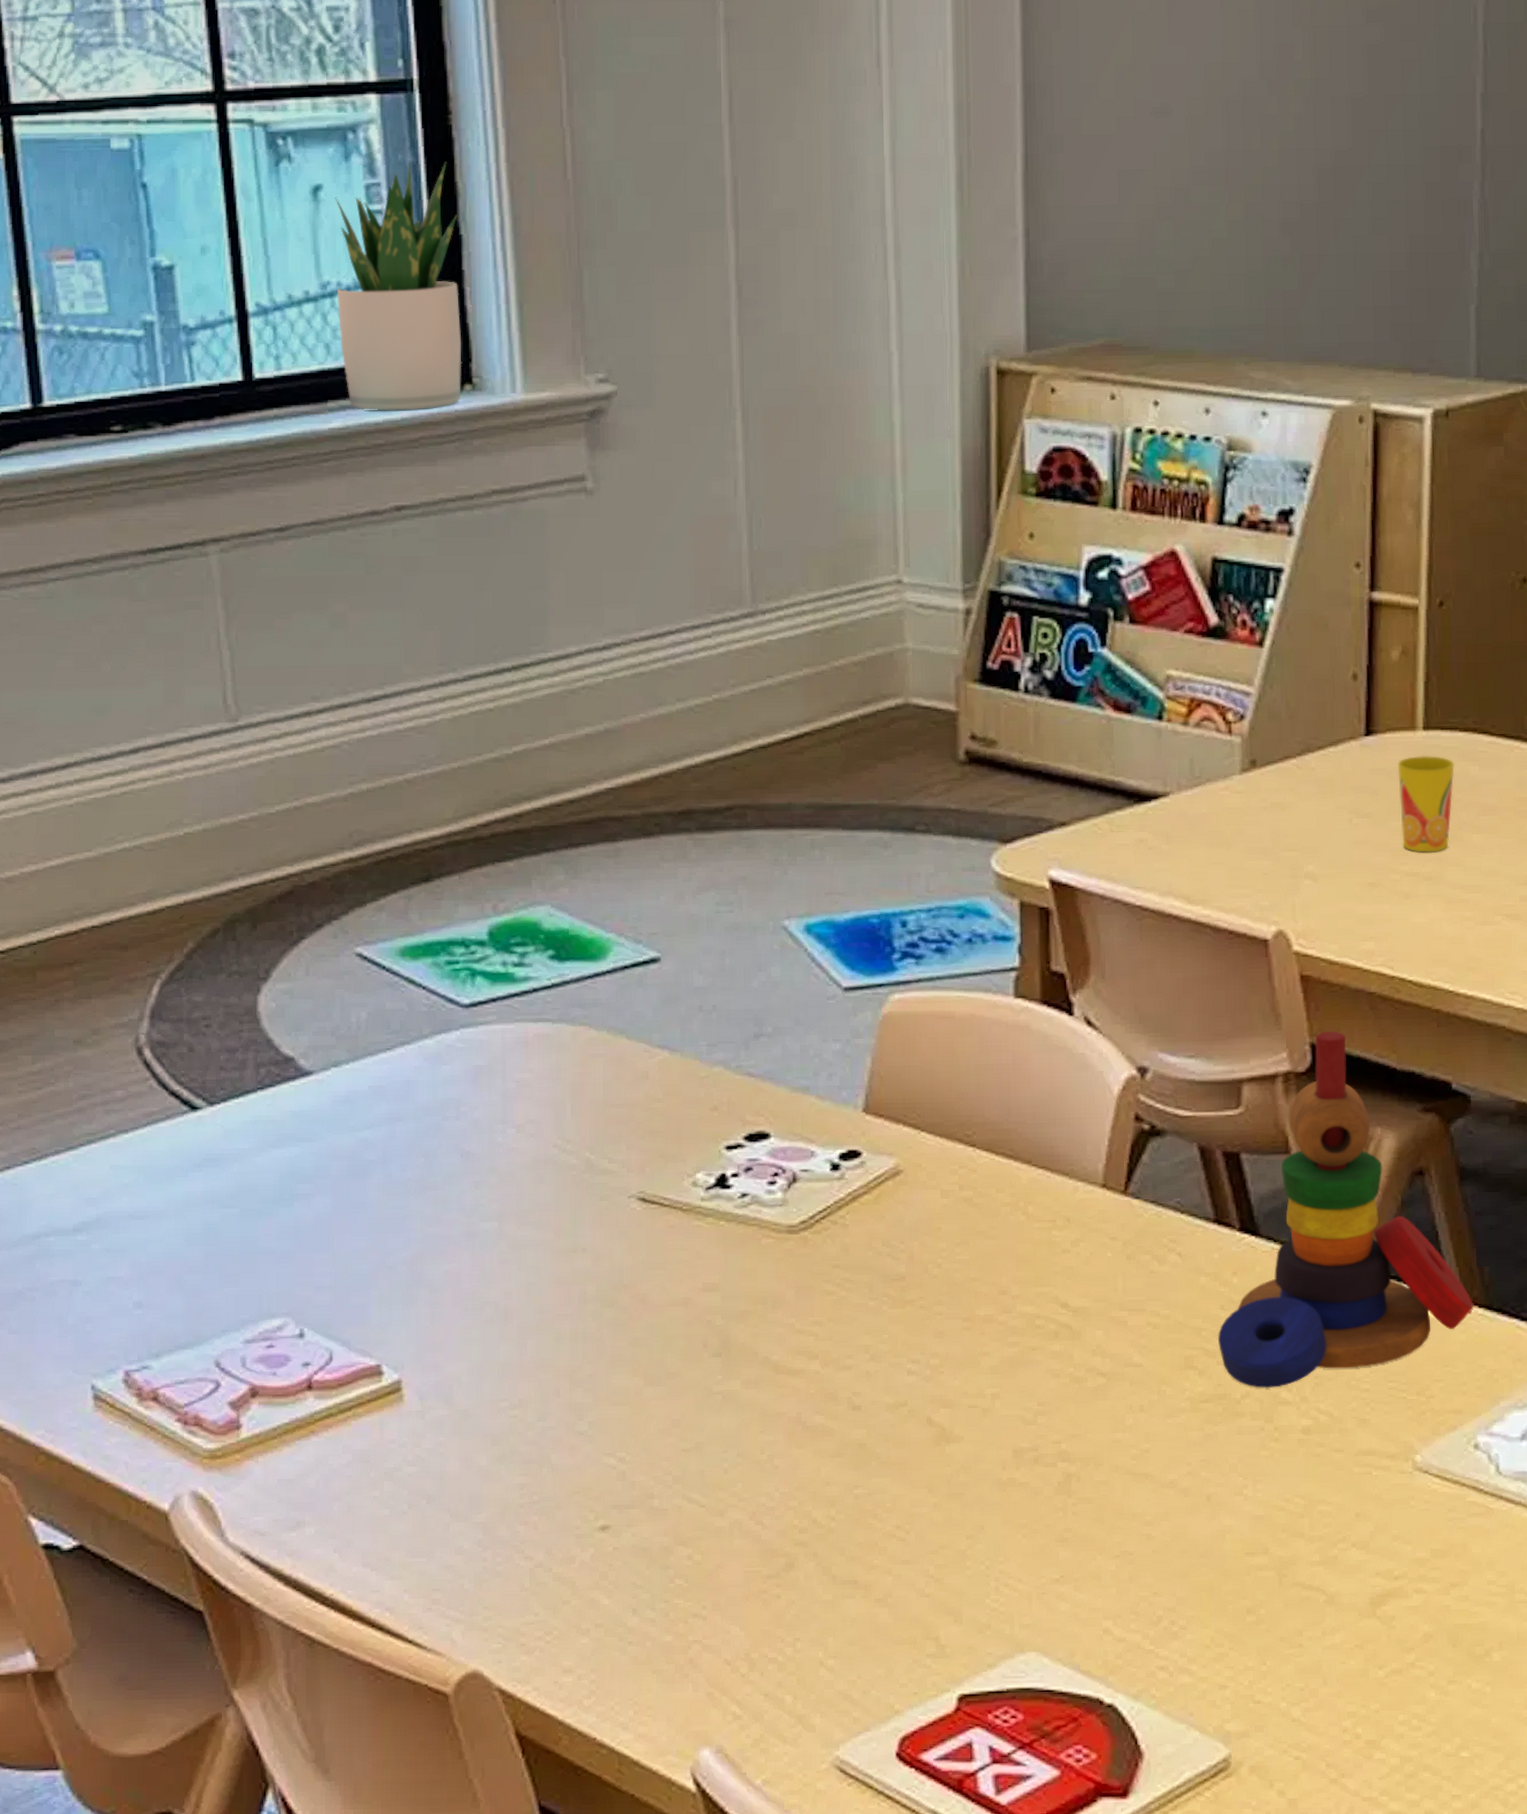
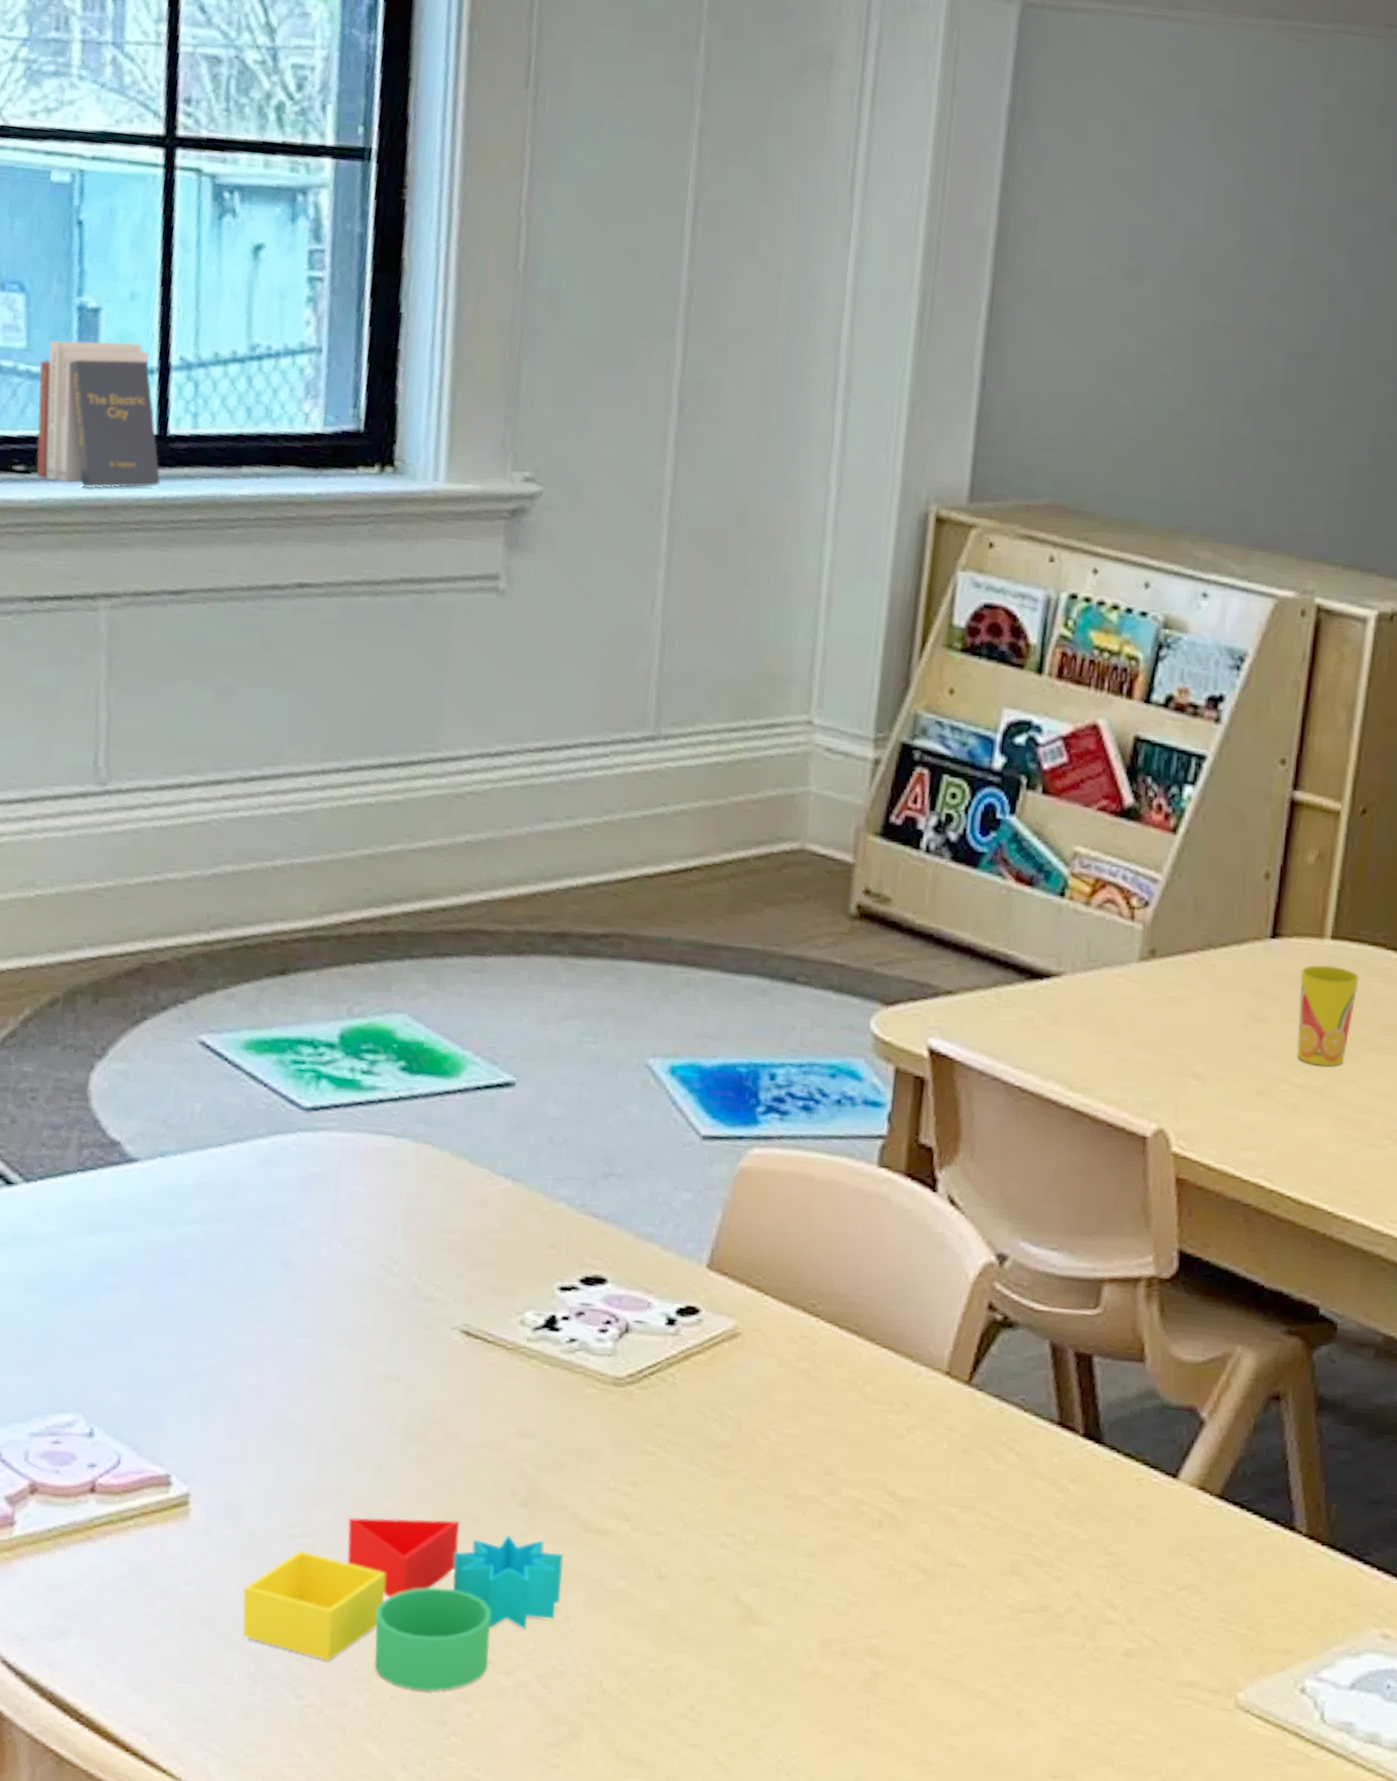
books: none [123,295,252,439] -> present [37,340,161,488]
planter: present [335,161,462,411] -> none [262,231,400,487]
toy blocks: none [463,1376,762,1539] -> present [242,1517,564,1691]
stacking toy: present [1217,1031,1473,1389] -> none [1047,1238,1316,1606]

